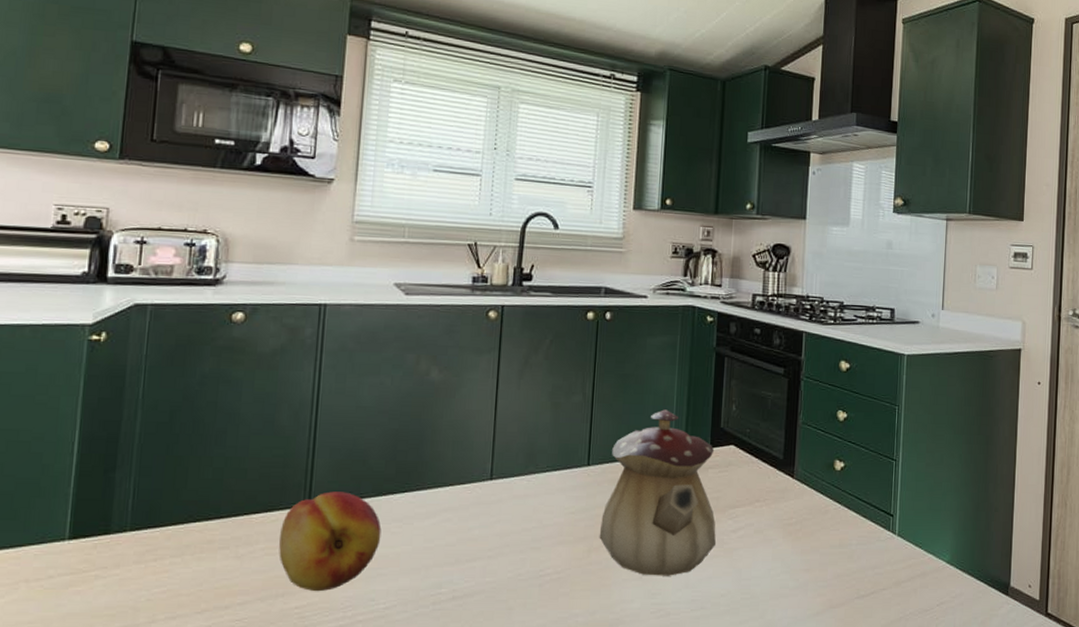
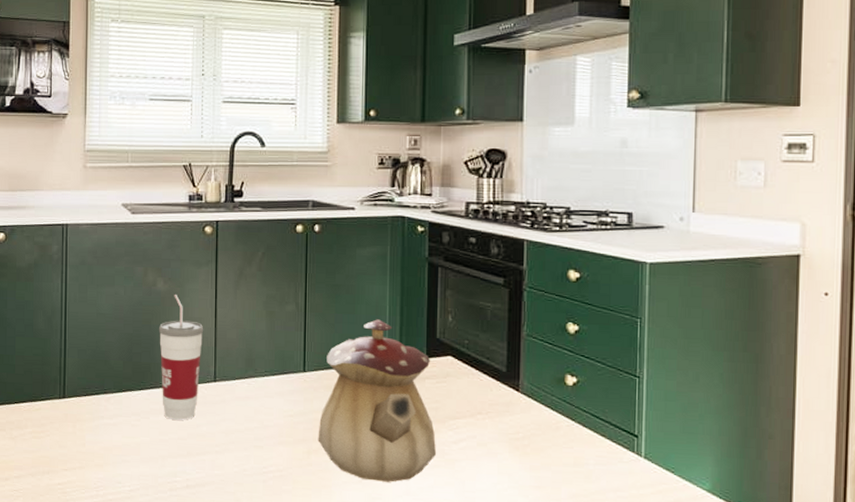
fruit: present [279,491,382,592] -> none [43,386,123,472]
cup: none [429,384,482,524] -> present [158,294,204,420]

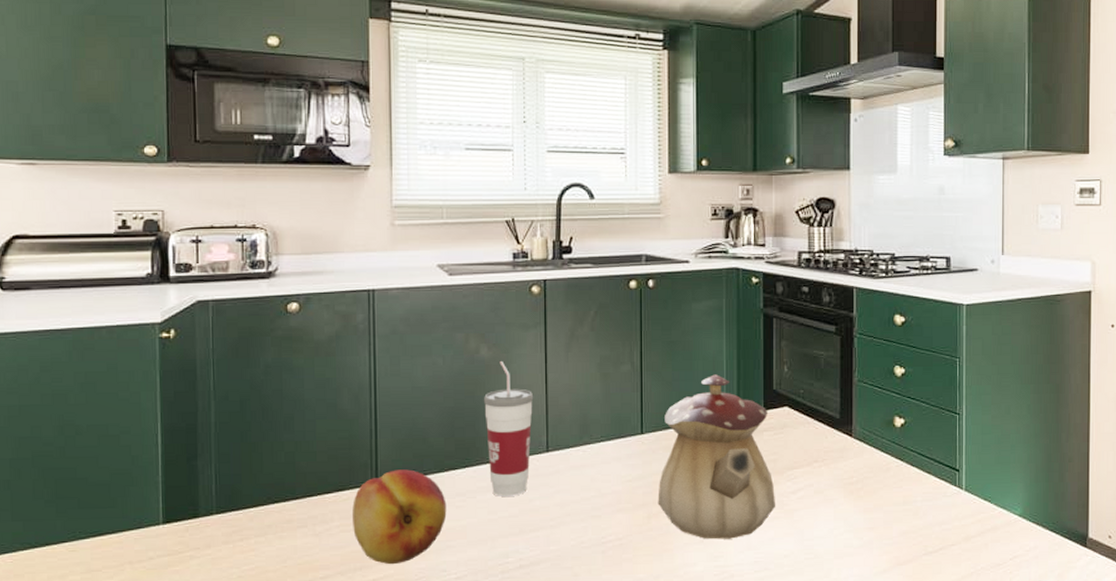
fruit: none [43,386,123,472] -> present [353,469,447,565]

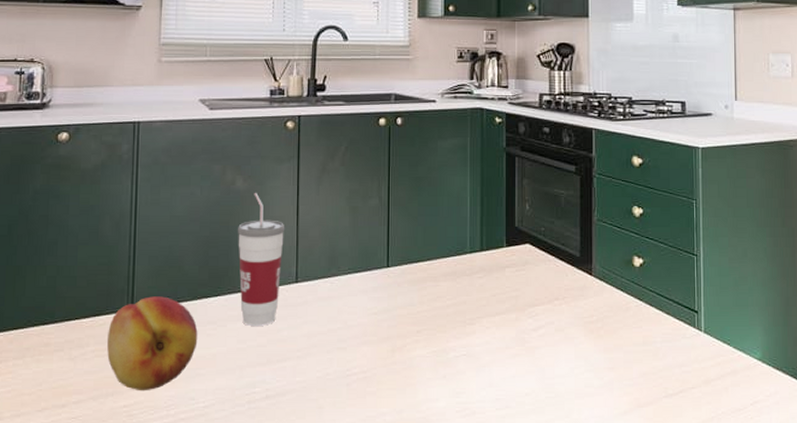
teapot: present [658,374,776,539] -> none [402,210,518,375]

